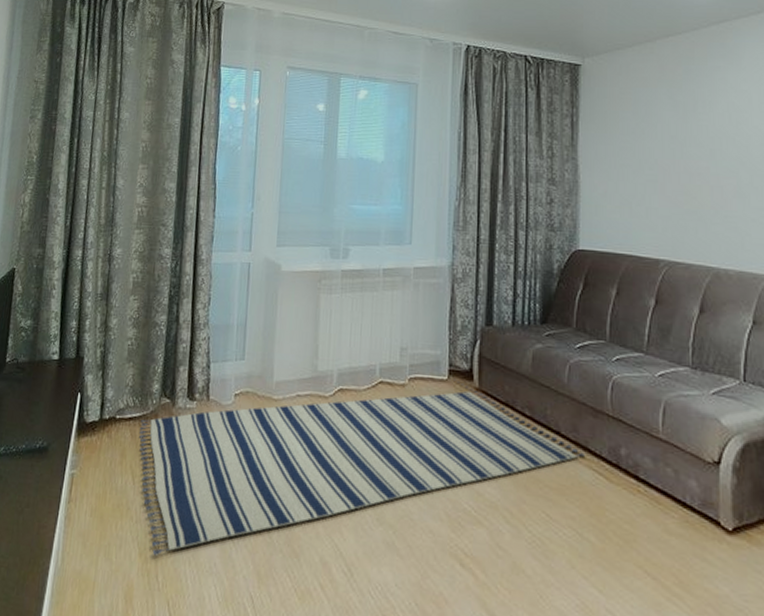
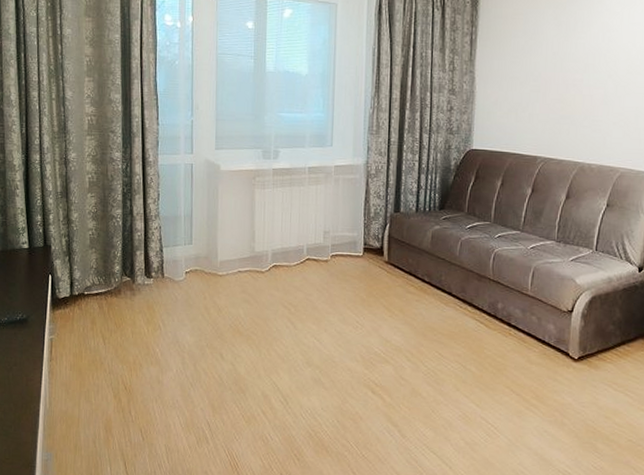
rug: present [139,379,586,556] -> none [105,255,471,397]

